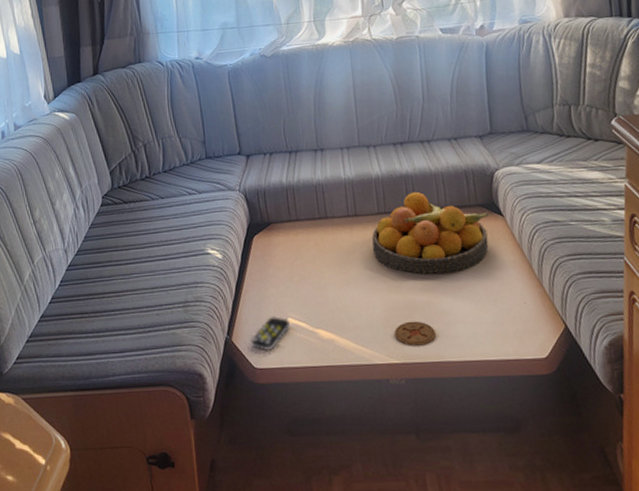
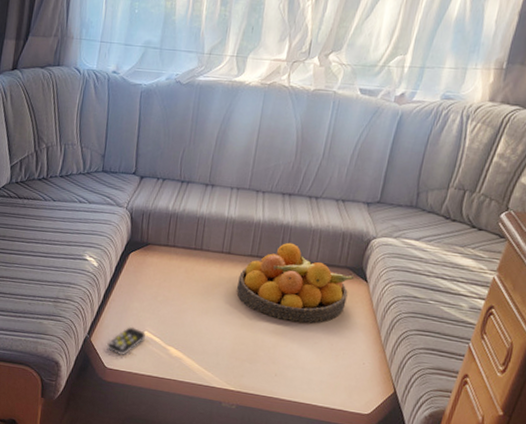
coaster: present [394,321,436,346] -> none [237,356,275,381]

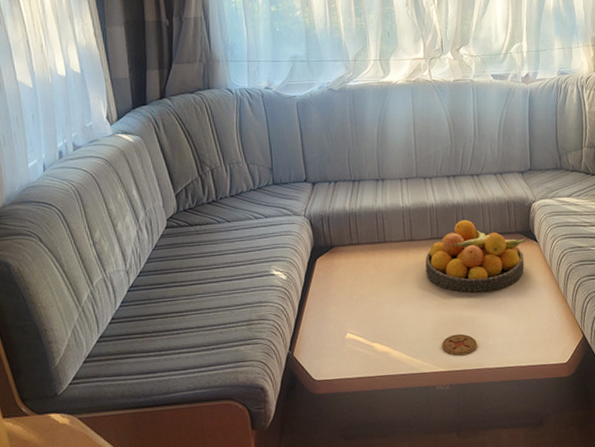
remote control: present [107,326,146,355] -> none [311,331,348,364]
coaster: none [237,356,275,381] -> present [442,333,477,356]

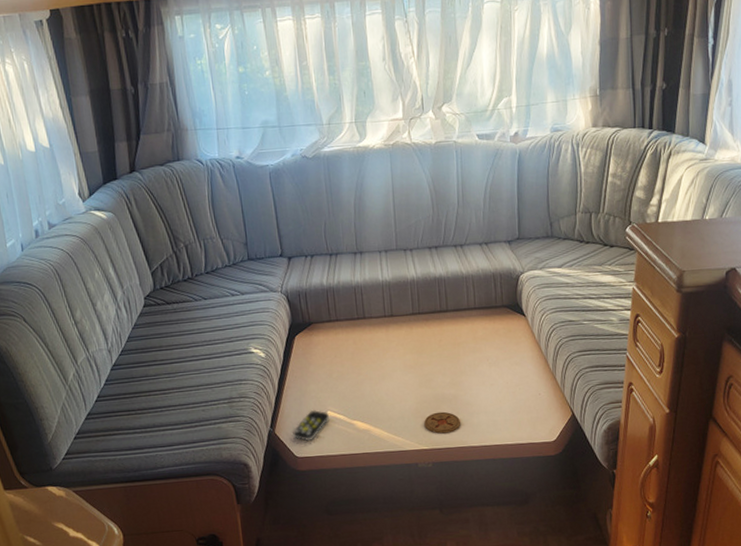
remote control: none [311,331,348,364] -> present [293,409,329,441]
fruit bowl: present [425,219,526,294] -> none [406,293,513,371]

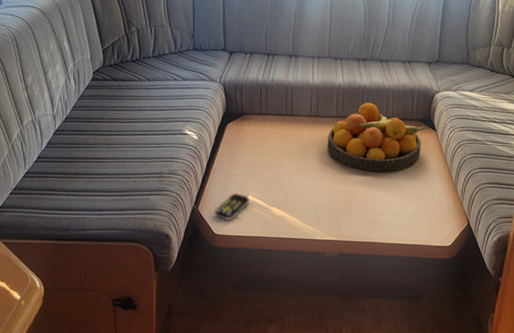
fruit bowl: none [406,293,513,371] -> present [327,102,425,173]
coaster: present [424,411,460,434] -> none [335,208,367,228]

